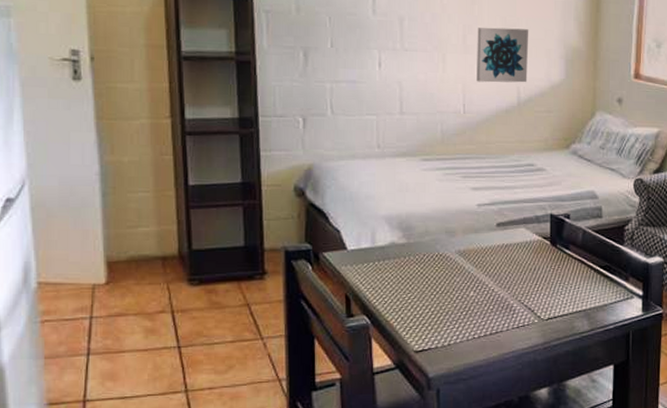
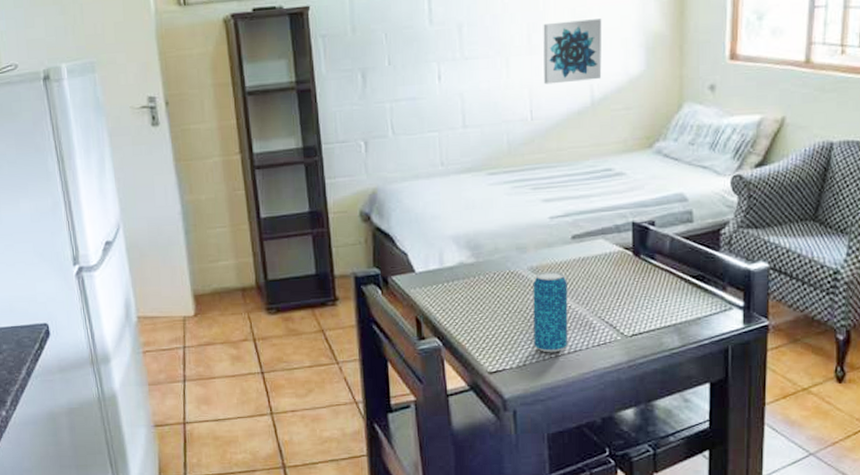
beverage can: none [459,255,491,334] -> present [533,271,568,353]

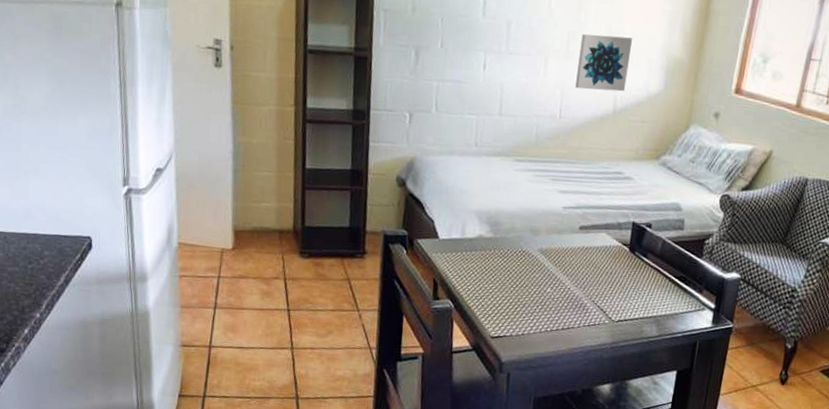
beverage can: present [533,271,568,353] -> none [533,254,570,327]

